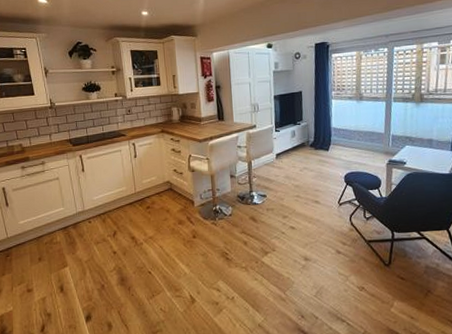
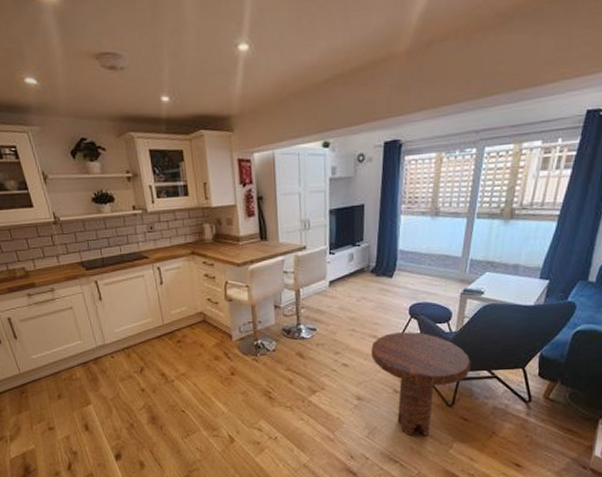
side table: none [314,197,402,296] -> present [371,332,471,437]

